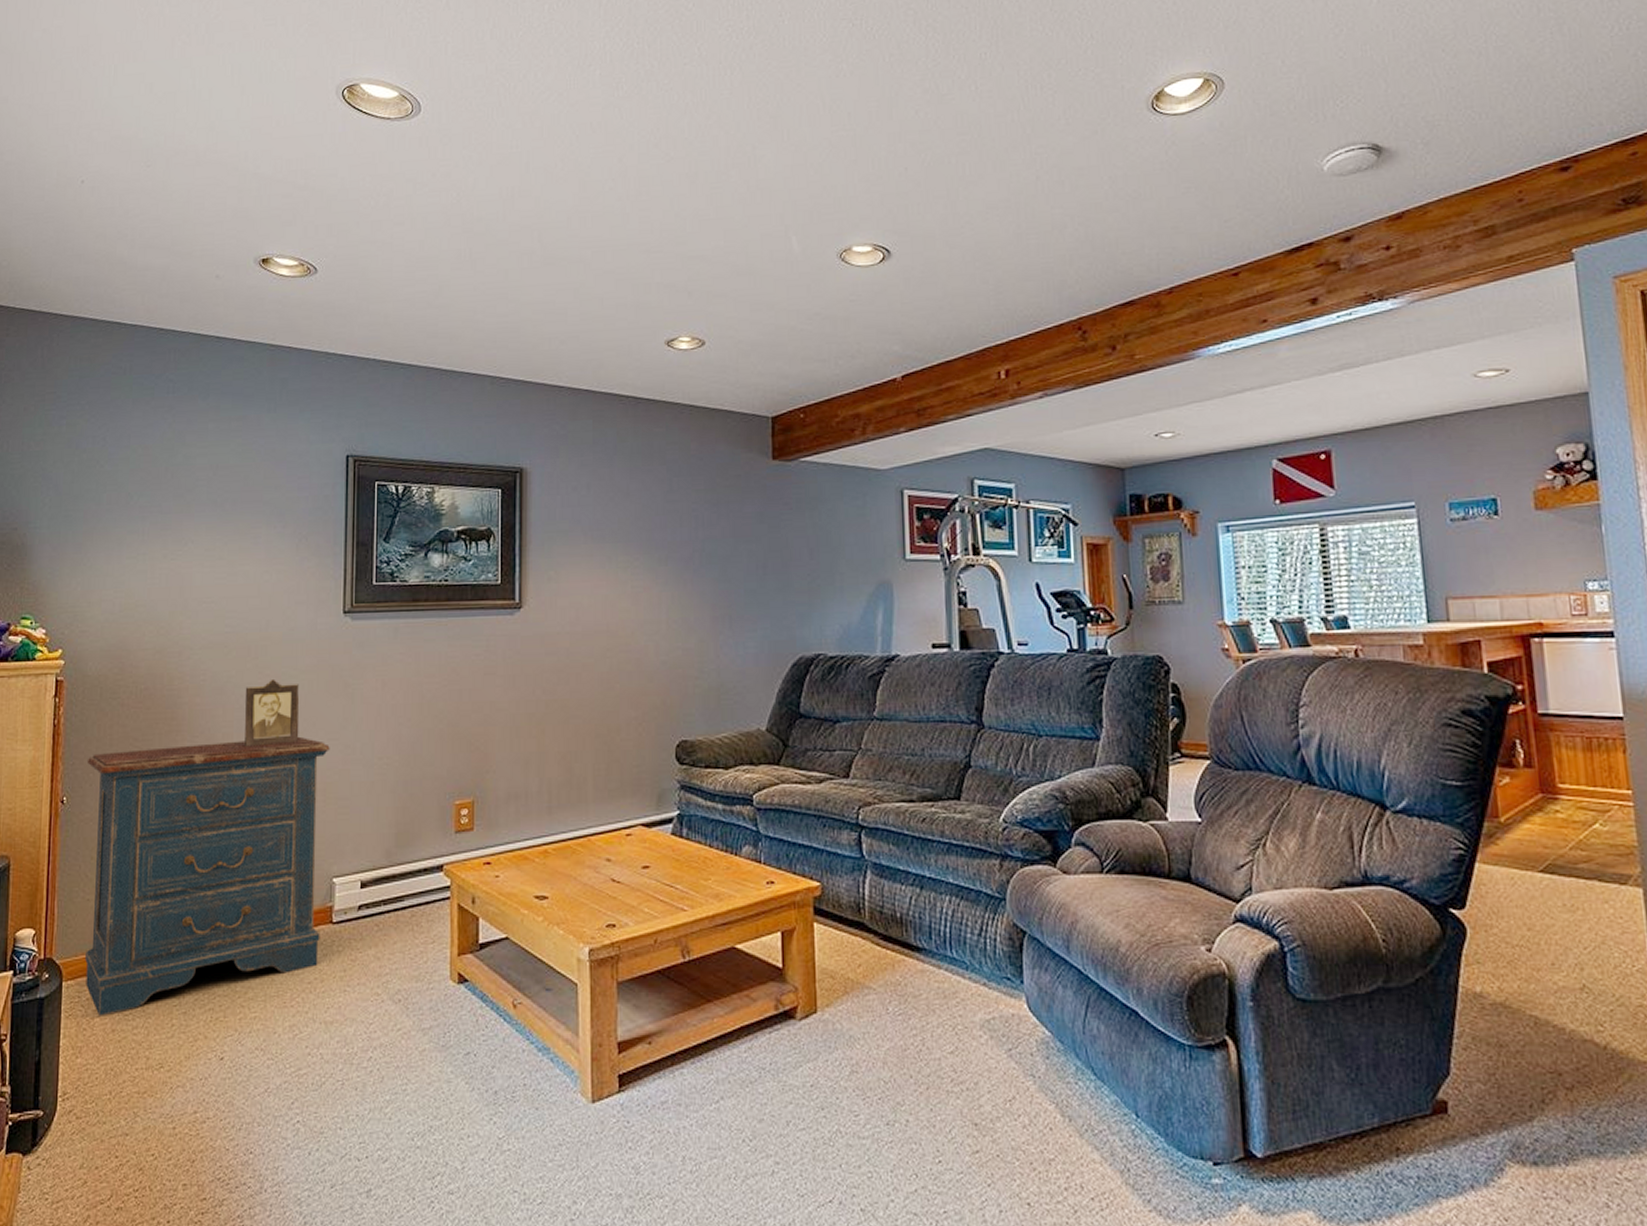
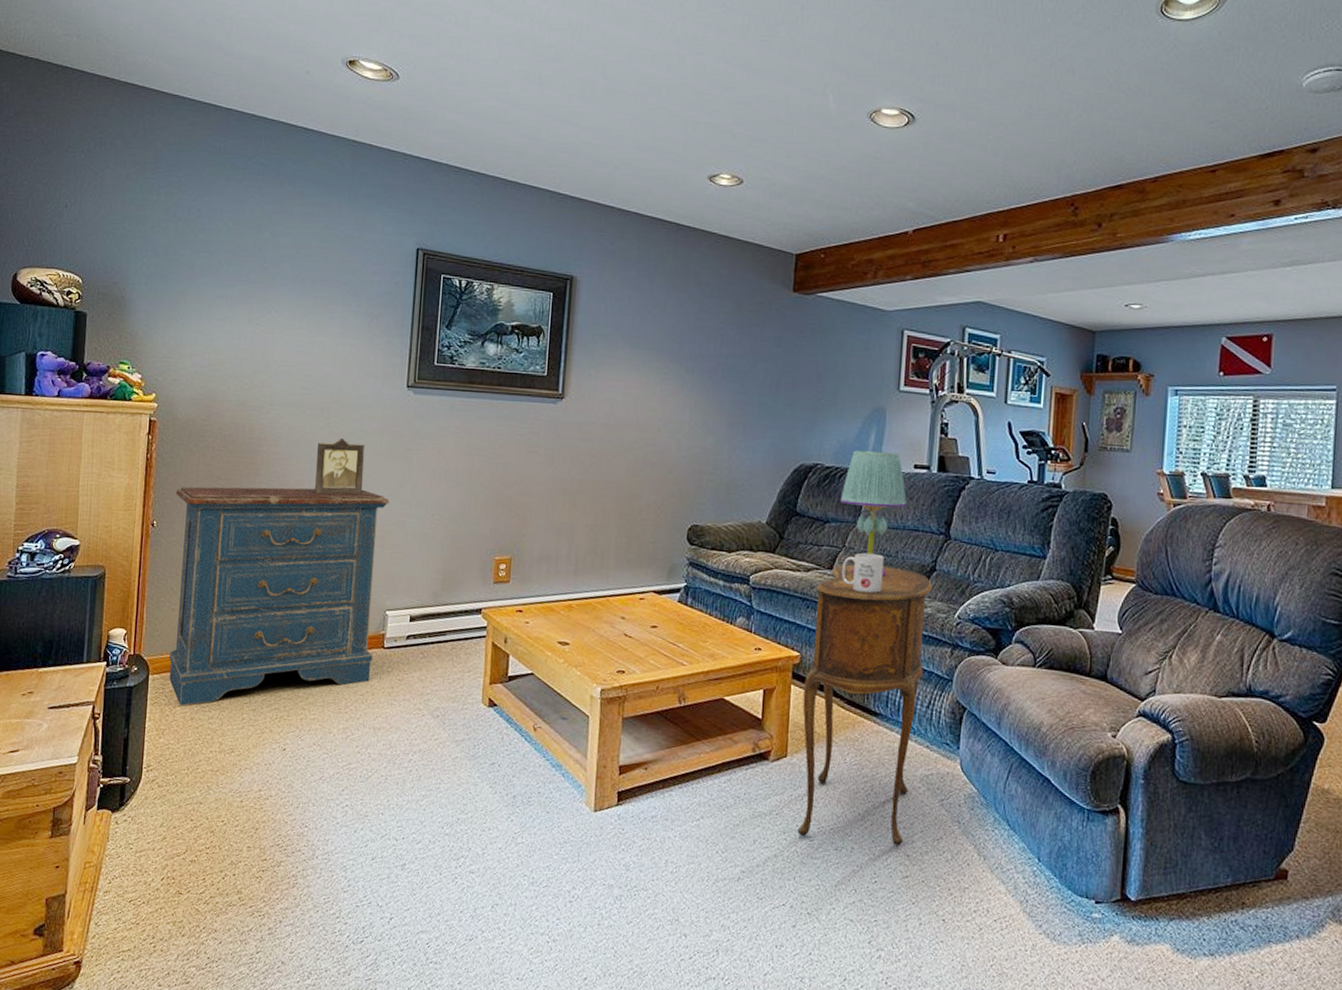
side table: none [829,768,970,1112] -> present [797,564,933,845]
table lamp: none [850,632,928,781] -> present [840,450,907,577]
mug: none [859,753,910,802] -> present [841,552,884,593]

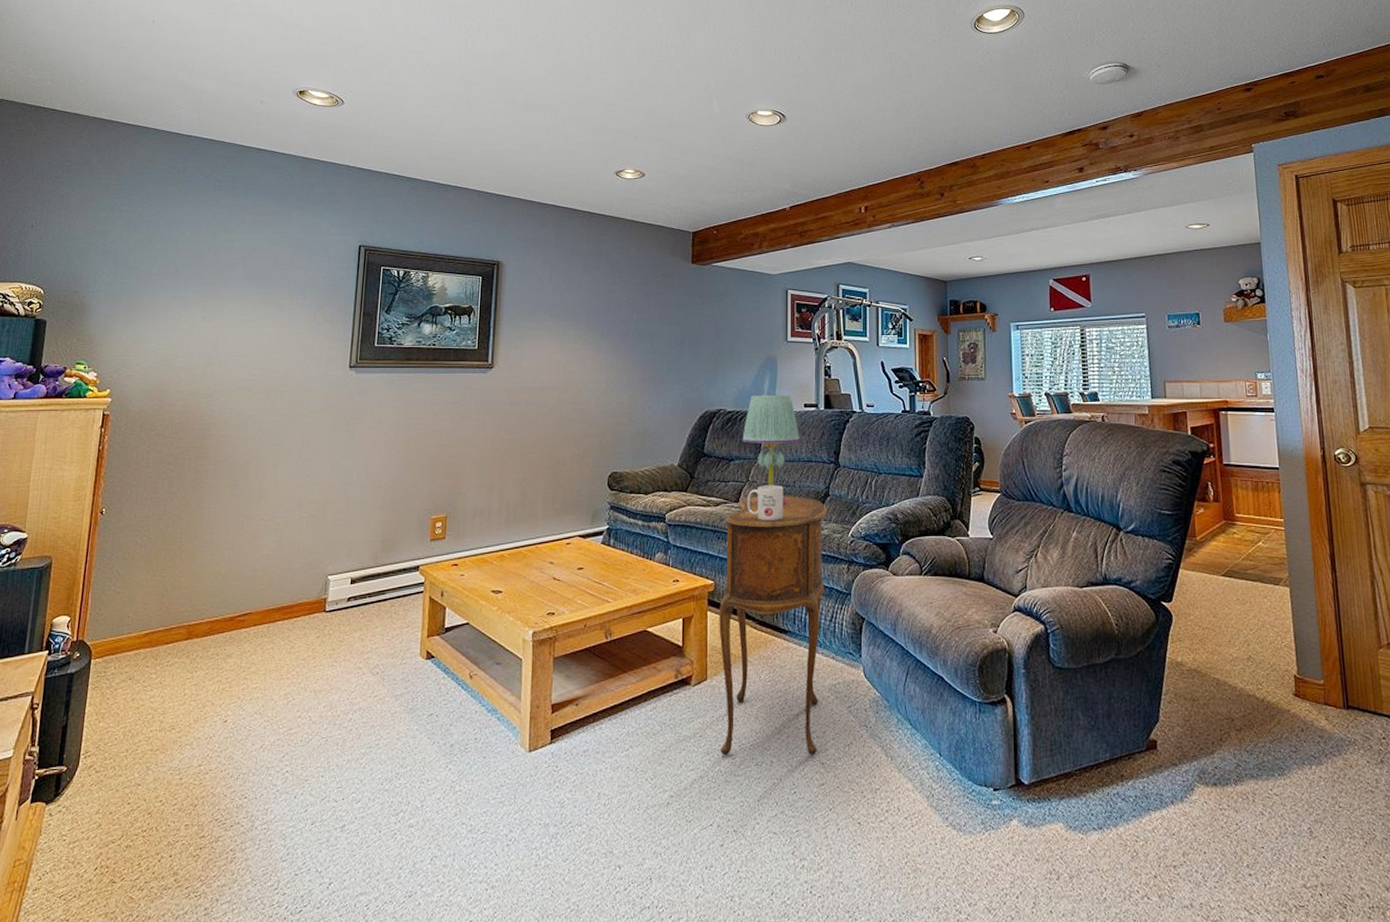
dresser: present [169,486,389,706] -> none [111,463,332,688]
photo frame: present [315,437,365,495] -> none [261,417,309,471]

